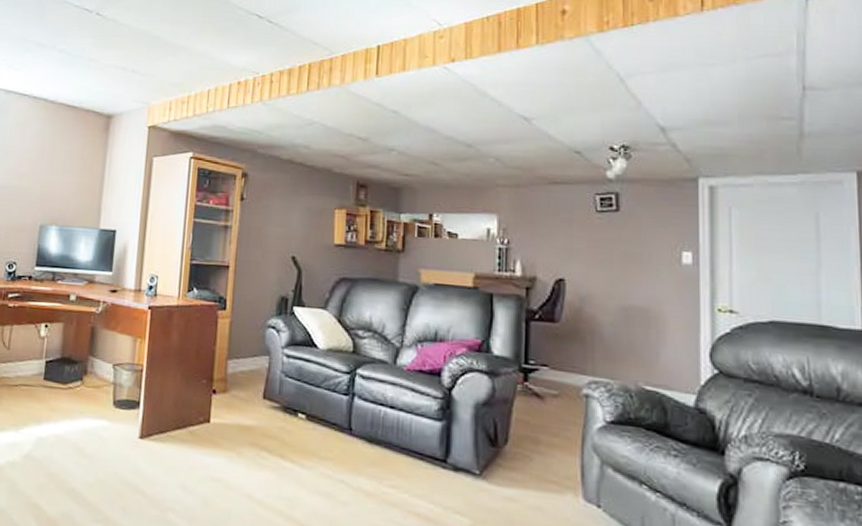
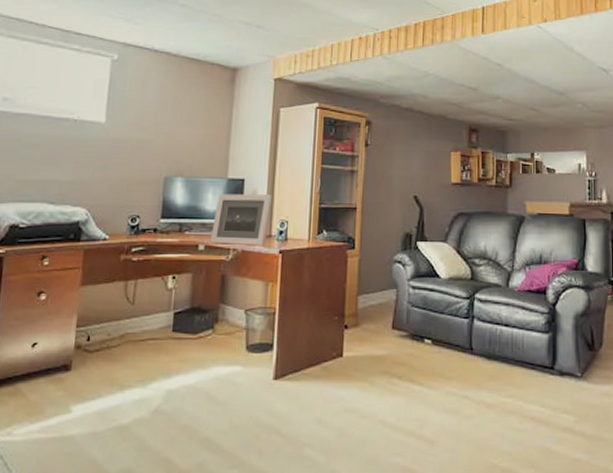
picture frame: none [81,244,144,301] -> present [210,194,273,247]

